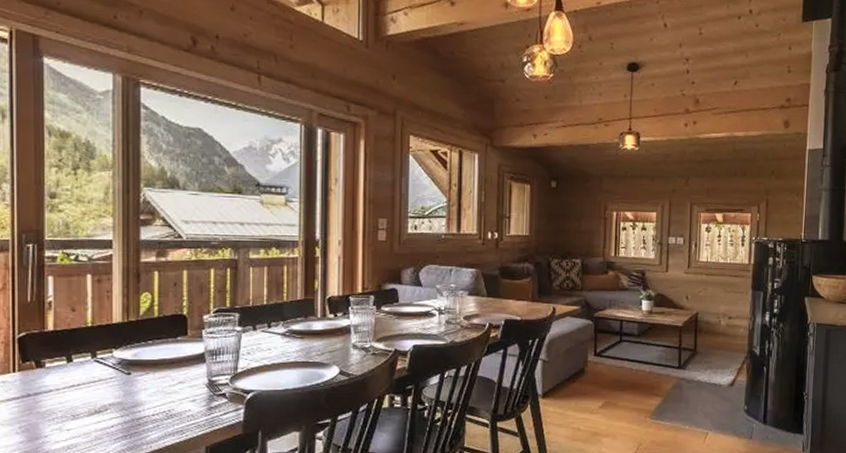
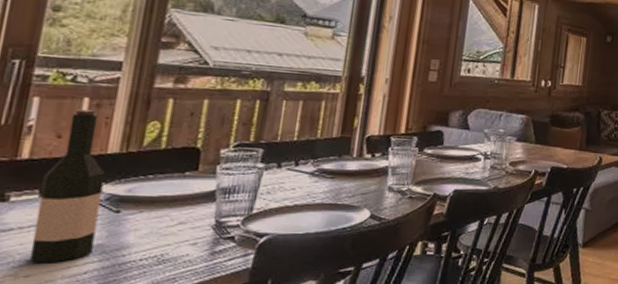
wine bottle: none [67,285,114,419] -> present [29,109,105,263]

